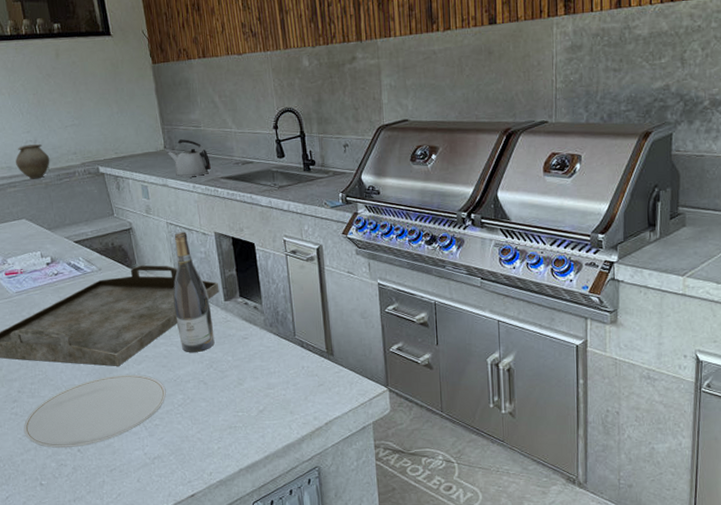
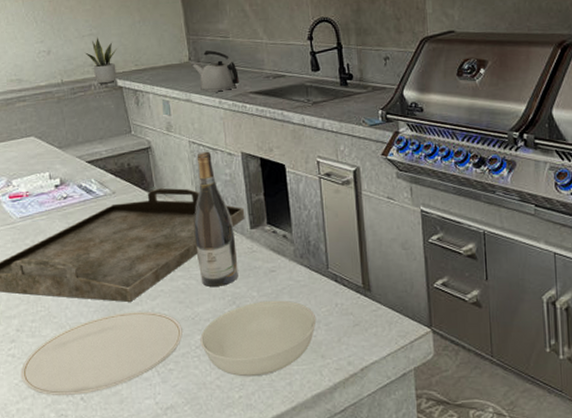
ceramic pot: present [16,143,50,179] -> none [27,54,64,93]
potted plant: none [68,127,100,171] -> present [84,36,119,84]
bowl: none [182,364,286,431] -> present [200,300,317,377]

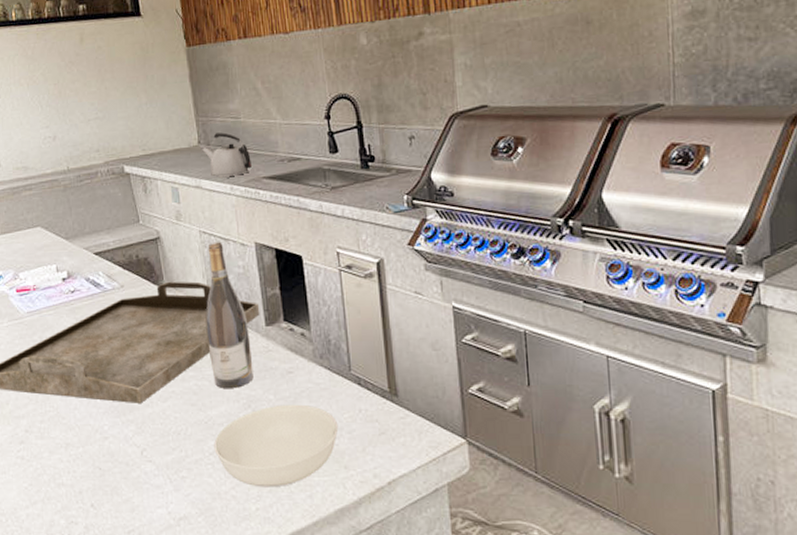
plate: present [20,311,183,396] -> none [30,414,195,502]
potted plant: present [84,36,119,84] -> none [90,120,126,171]

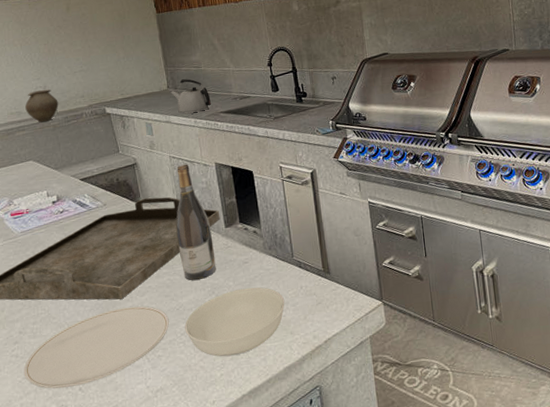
plate: none [30,414,195,502] -> present [23,306,169,389]
ceramic pot: none [32,140,70,181] -> present [25,89,59,123]

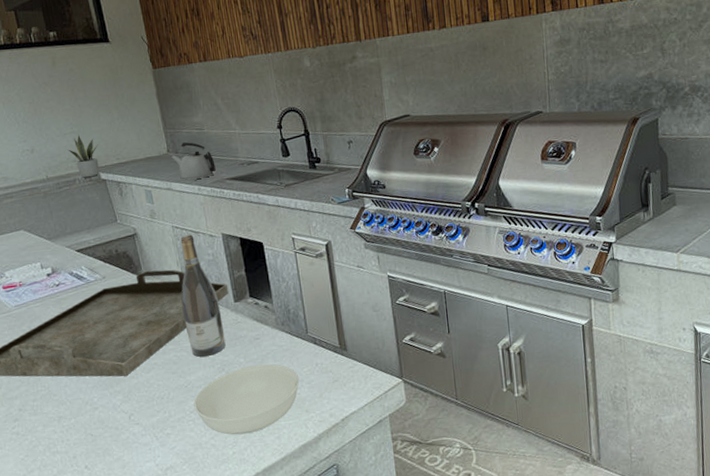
plate: present [23,306,169,389] -> none [25,383,177,467]
ceramic pot: present [25,89,59,123] -> none [12,152,49,189]
potted plant: none [76,72,107,112] -> present [67,134,100,178]

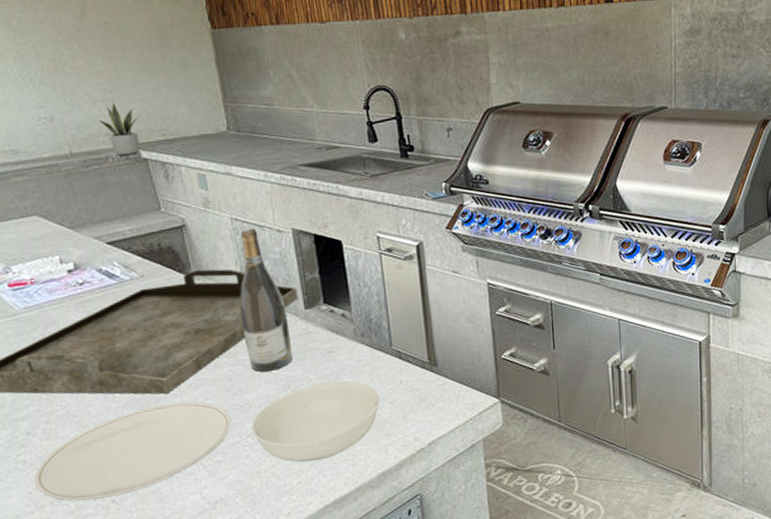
plate: none [25,383,177,467] -> present [34,402,231,501]
kettle: present [171,142,216,182] -> none [232,119,287,166]

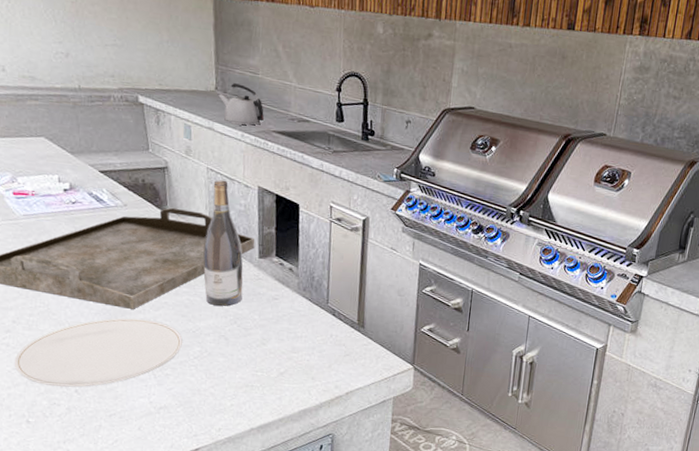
potted plant: present [97,102,142,156] -> none [106,48,144,98]
kettle: none [232,119,287,166] -> present [218,83,264,126]
bowl: present [251,380,380,462] -> none [199,324,312,389]

